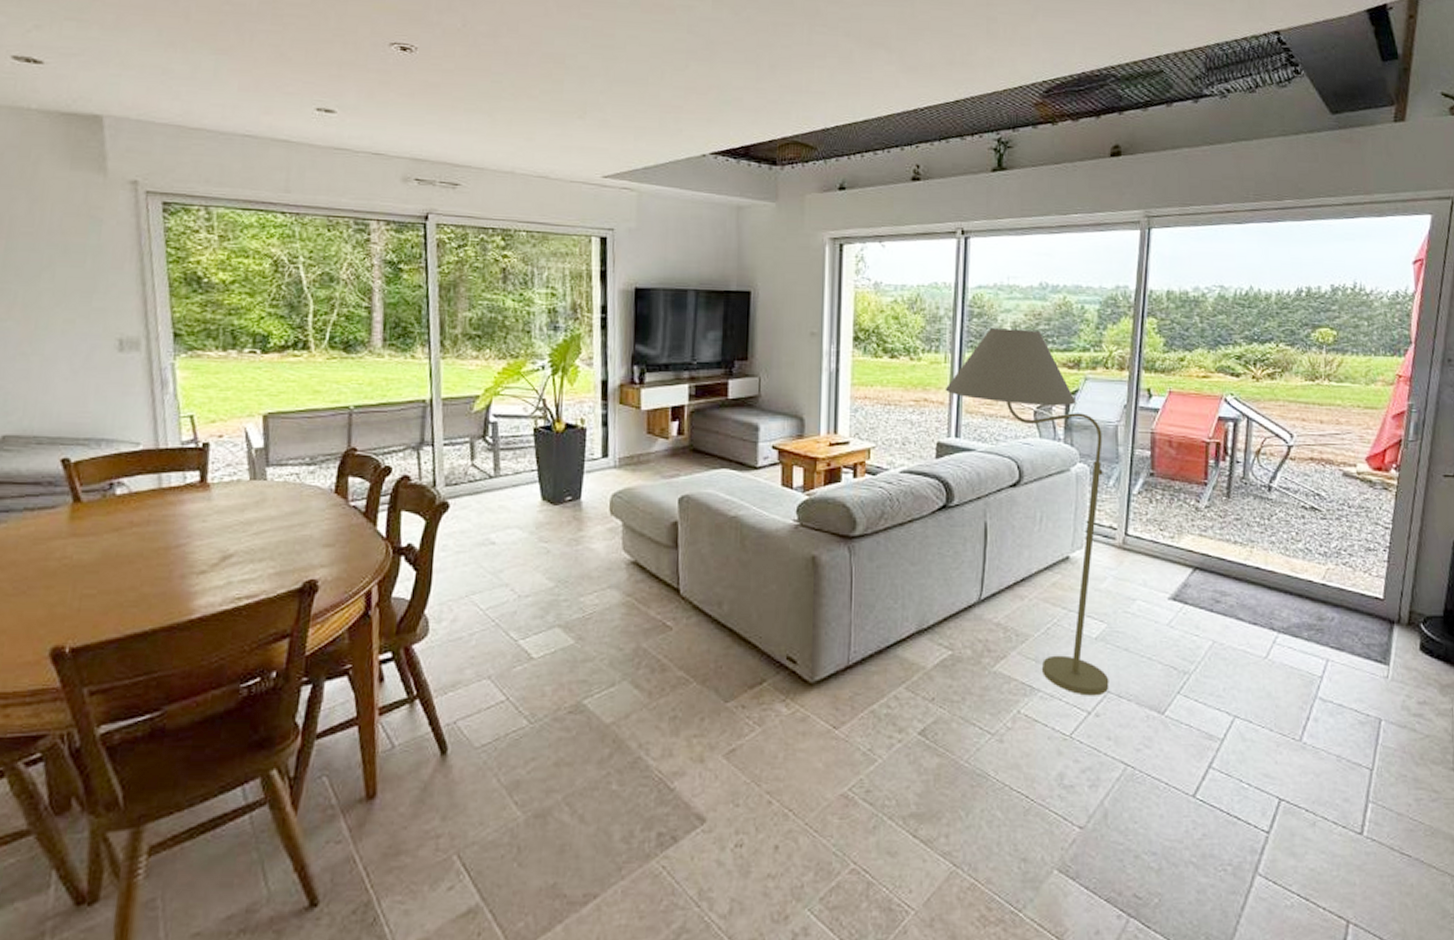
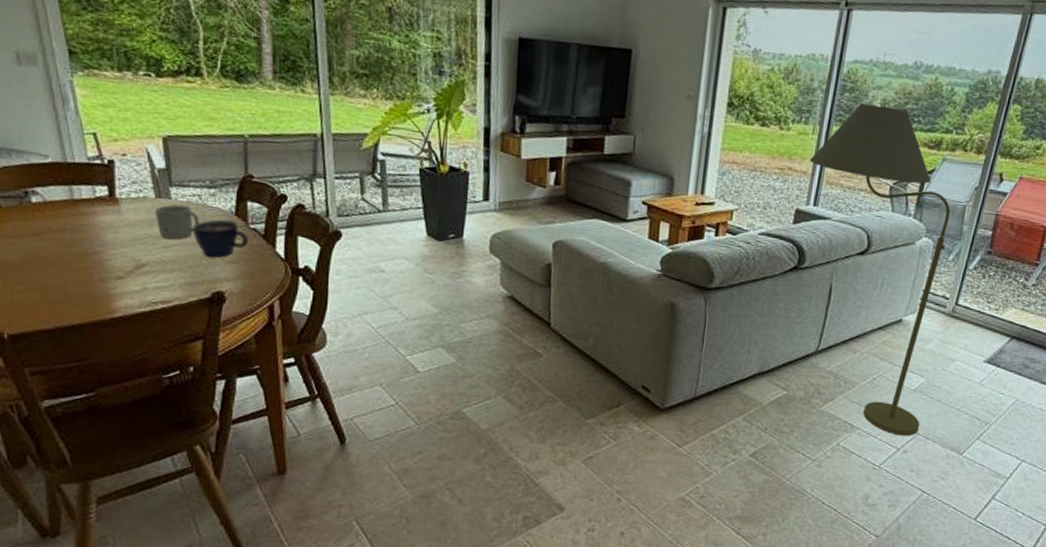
mug: none [247,485,296,525] -> present [155,204,200,240]
cup: none [286,498,348,541] -> present [192,219,249,258]

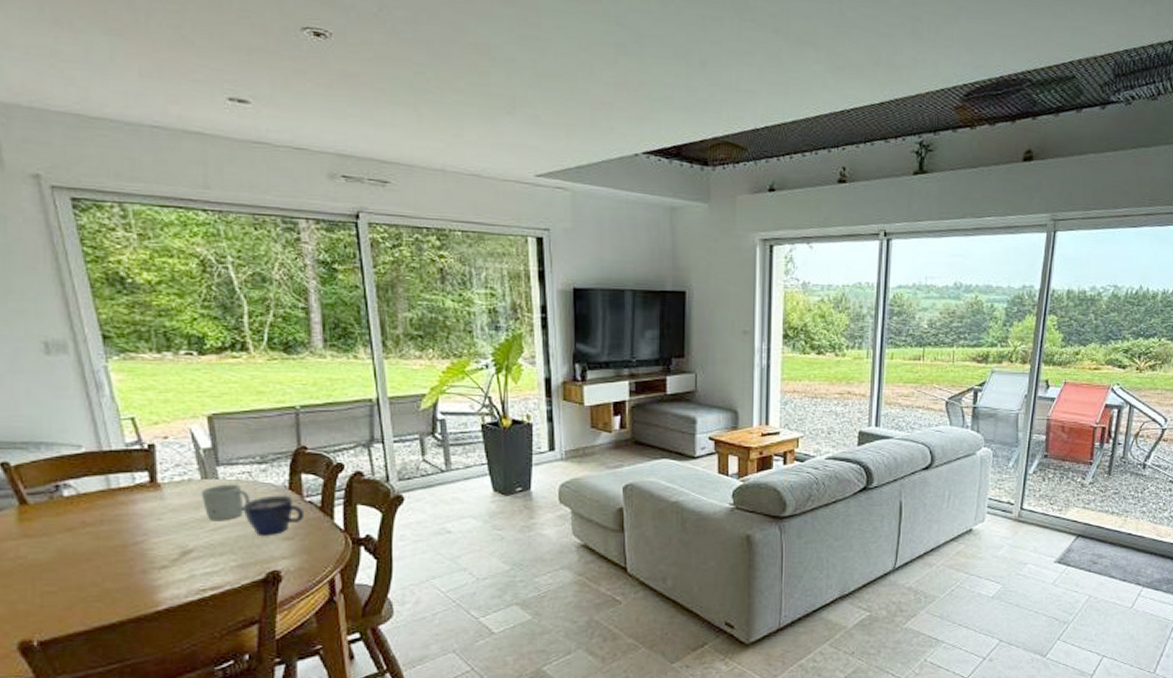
floor lamp: present [809,103,951,436] -> none [866,325,1005,645]

